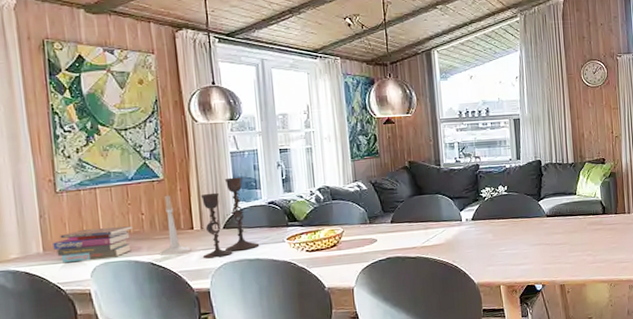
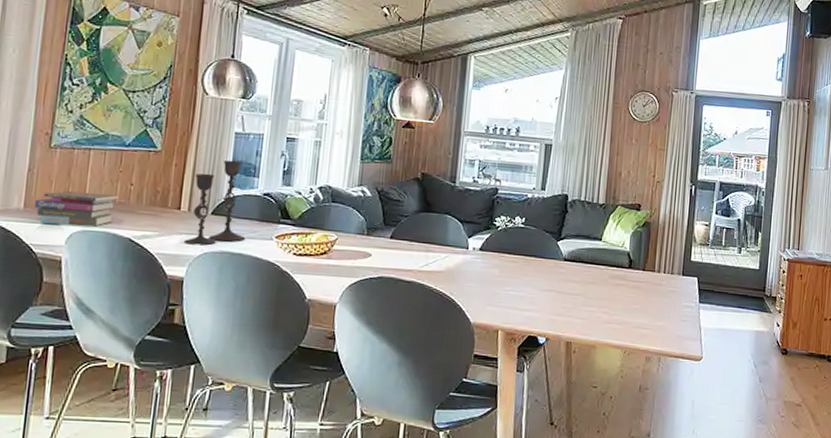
candlestick: present [158,195,192,257] -> none [139,168,174,235]

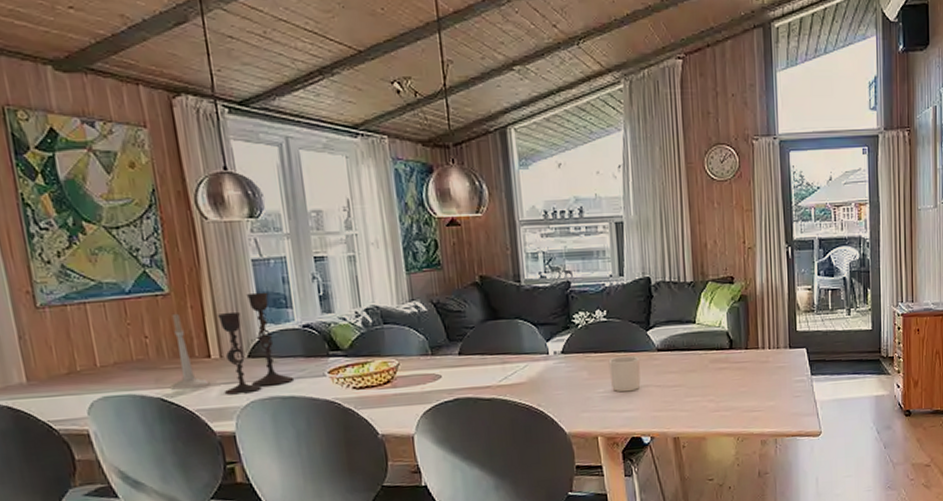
books: present [34,190,120,227] -> none [37,352,136,397]
candlestick: none [139,168,174,235] -> present [169,313,210,391]
mug: none [518,260,547,294] -> present [608,355,641,392]

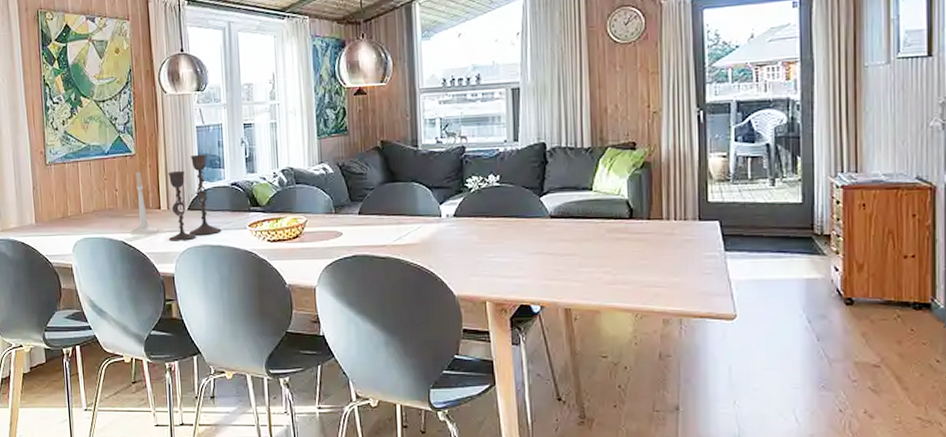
mug: present [608,355,641,392] -> none [499,221,532,258]

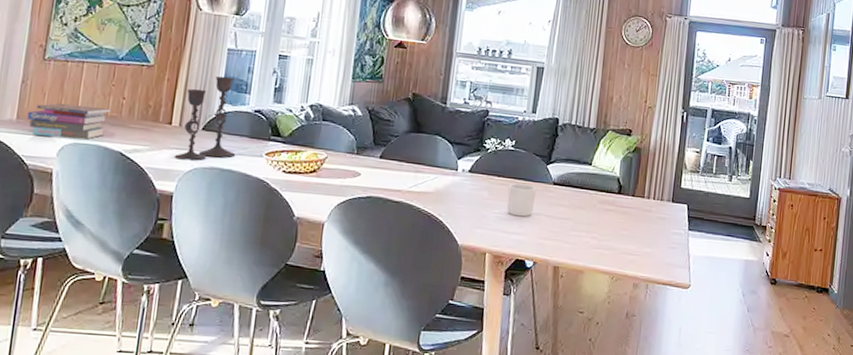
books: none [43,202,109,236] -> present [27,103,112,140]
candlestick: present [129,171,159,236] -> none [130,82,165,150]
mug: none [499,221,532,258] -> present [507,183,536,217]

